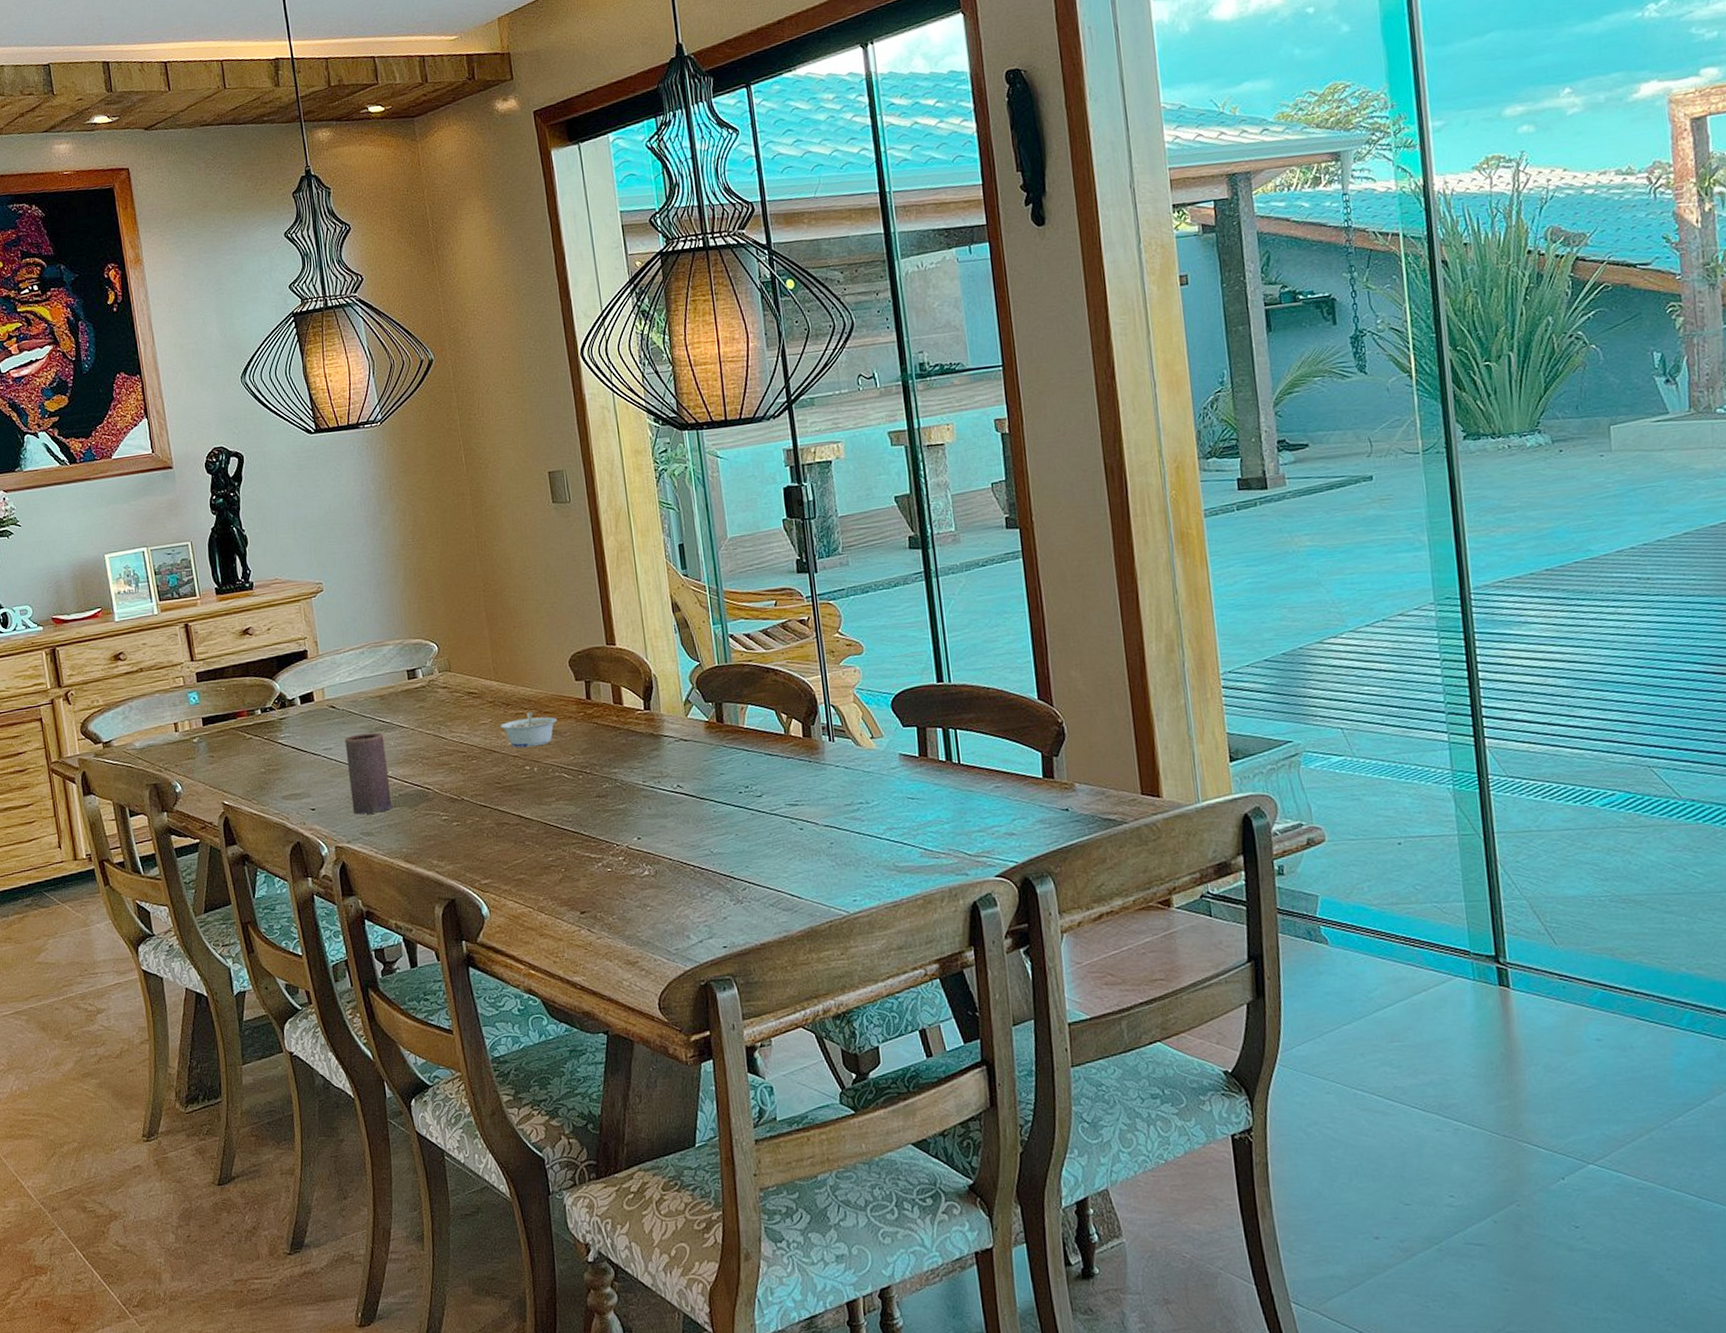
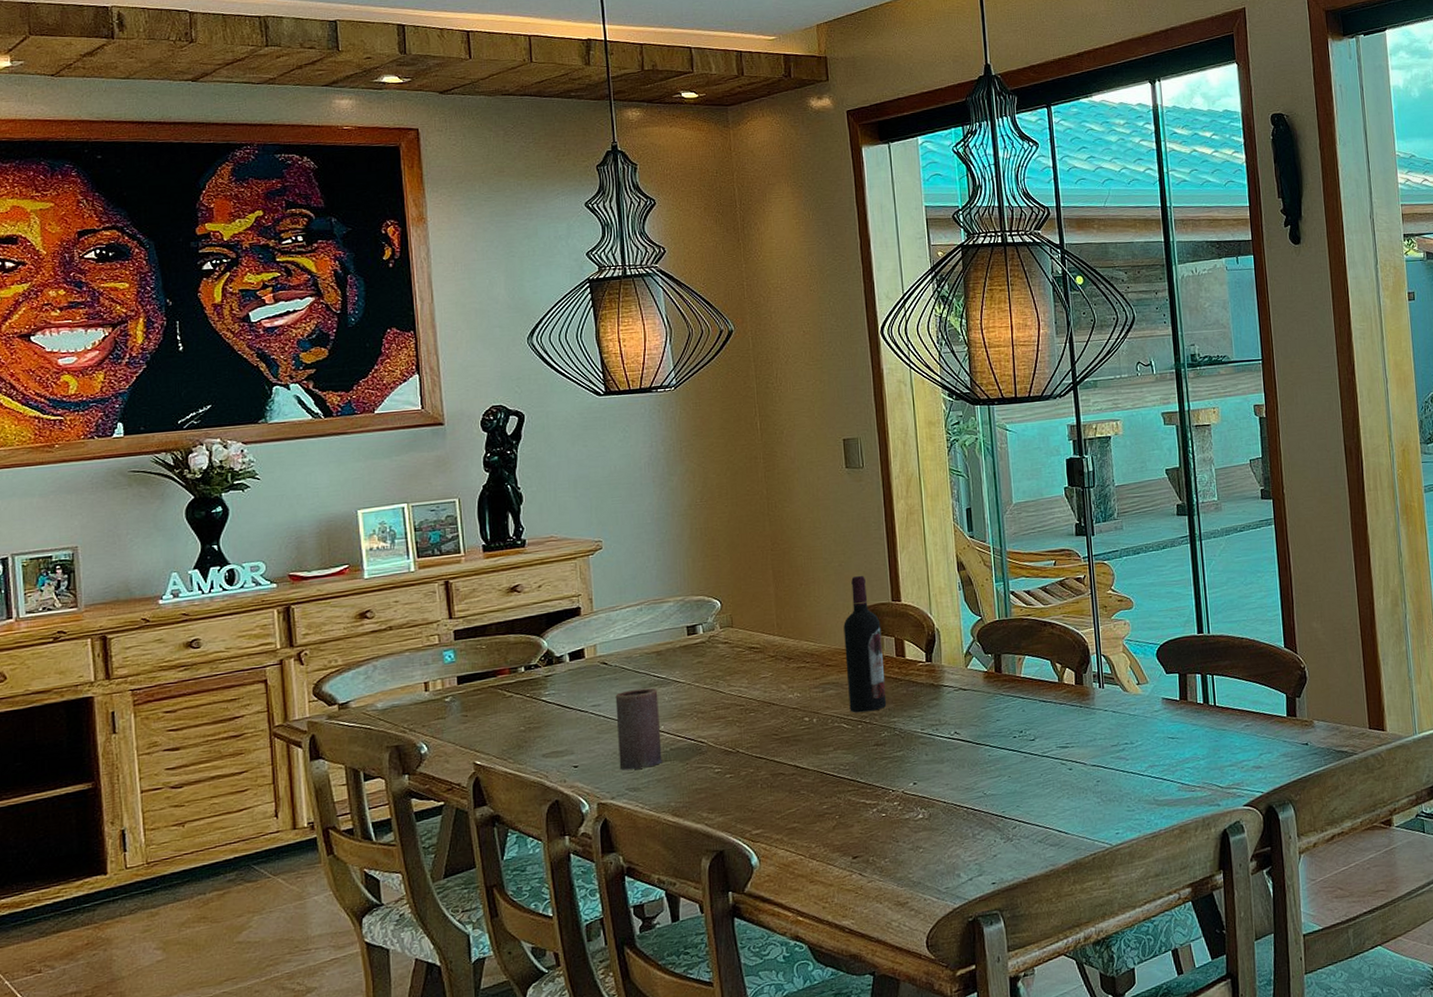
legume: present [501,711,558,748] -> none [781,665,840,700]
wine bottle: none [559,617,607,763] -> present [843,575,887,713]

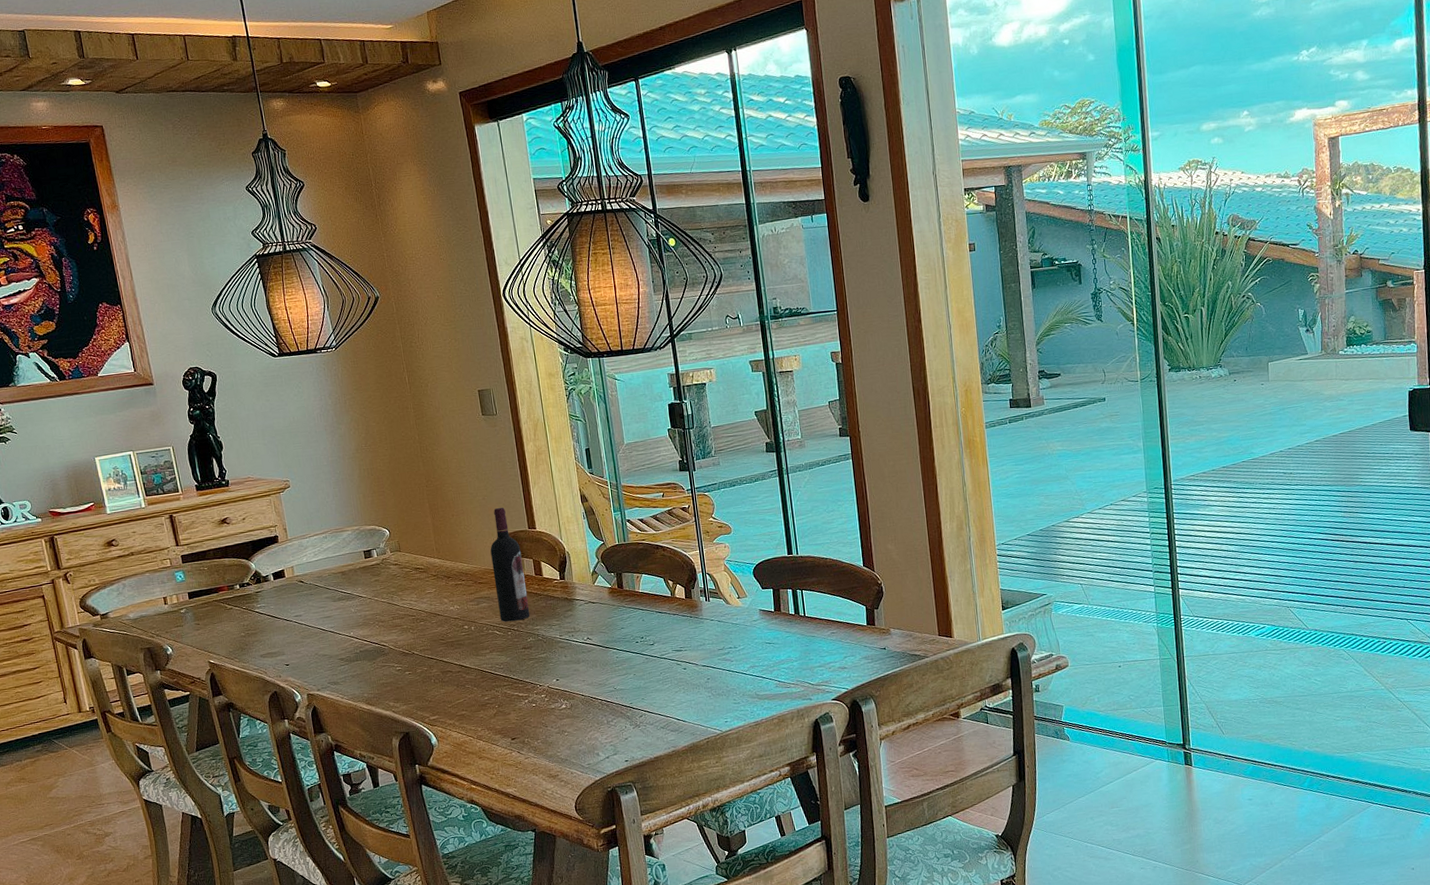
candle: present [615,688,662,770] -> none [312,601,354,668]

